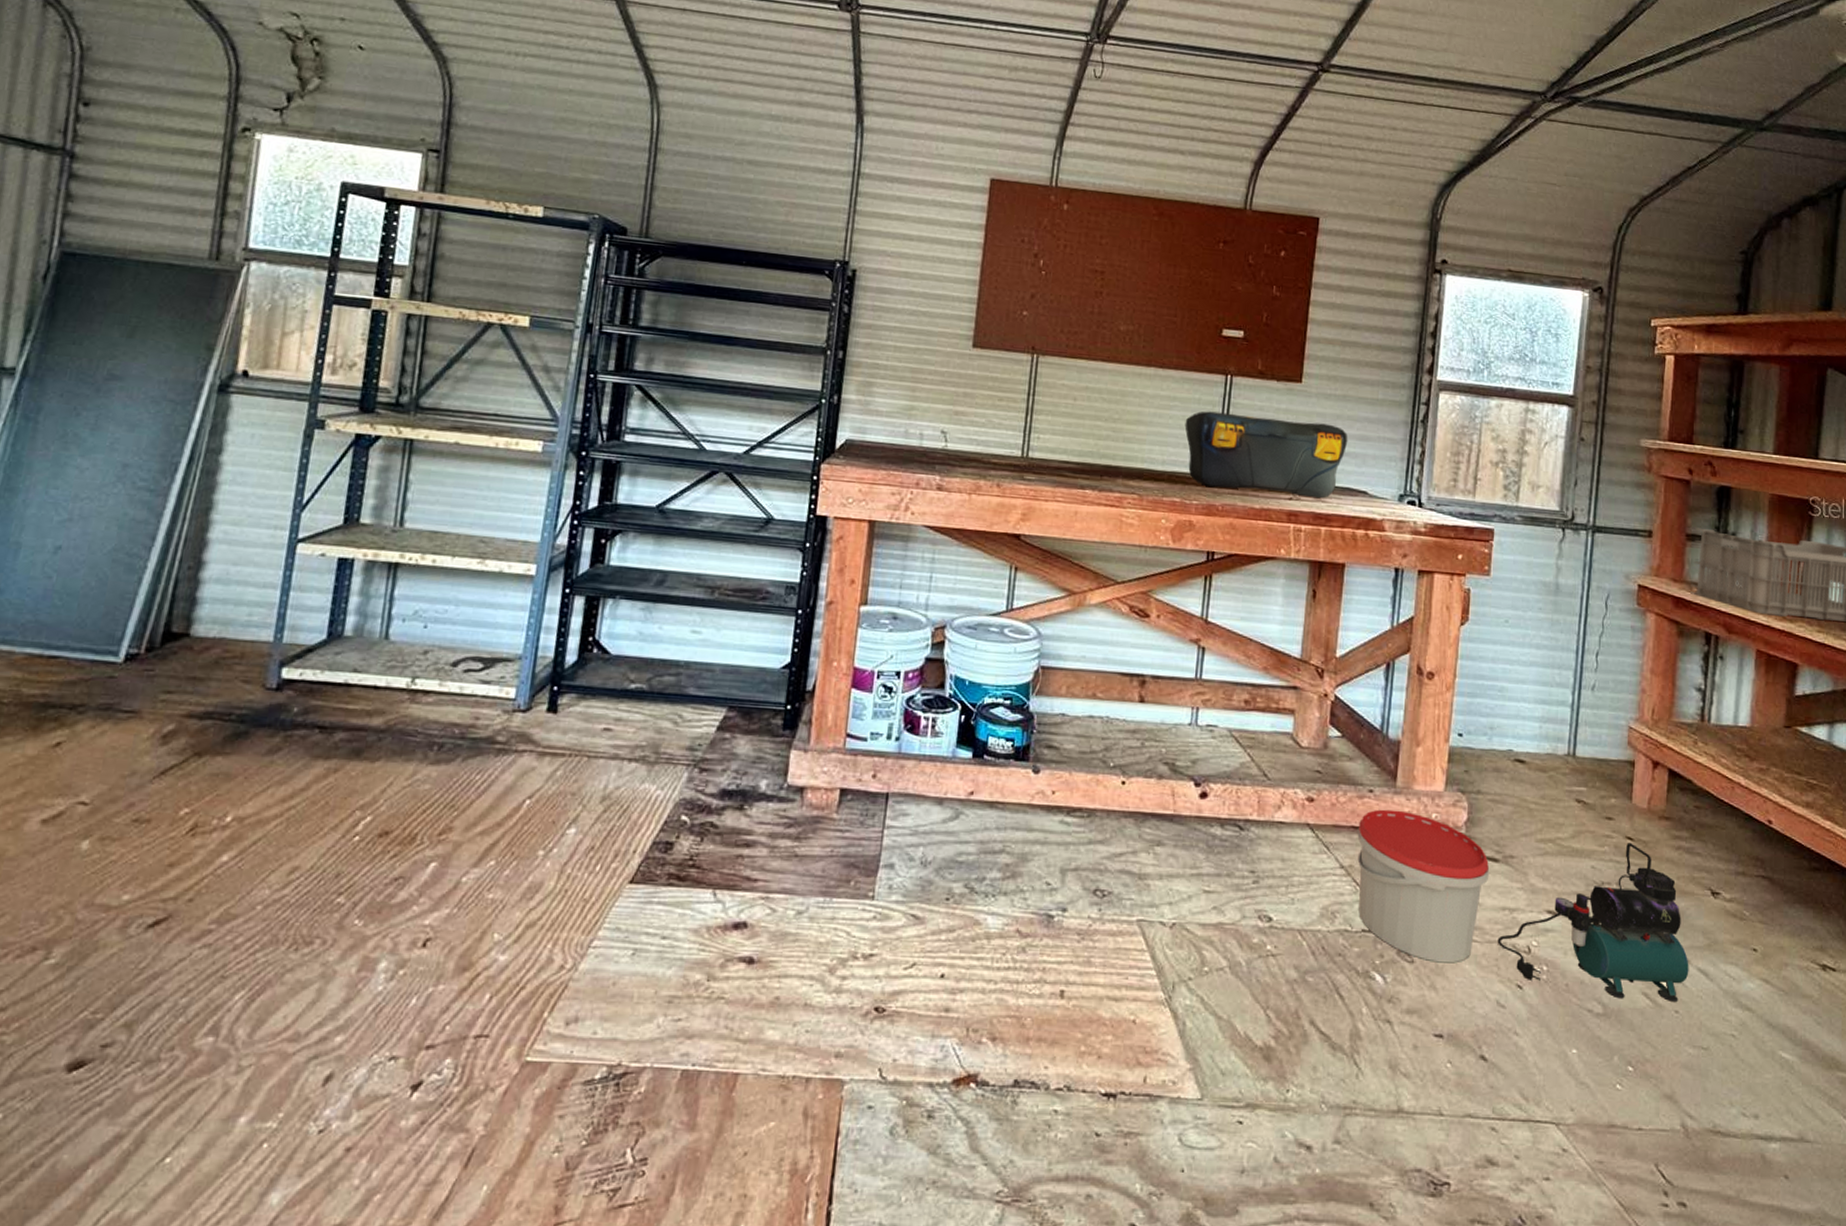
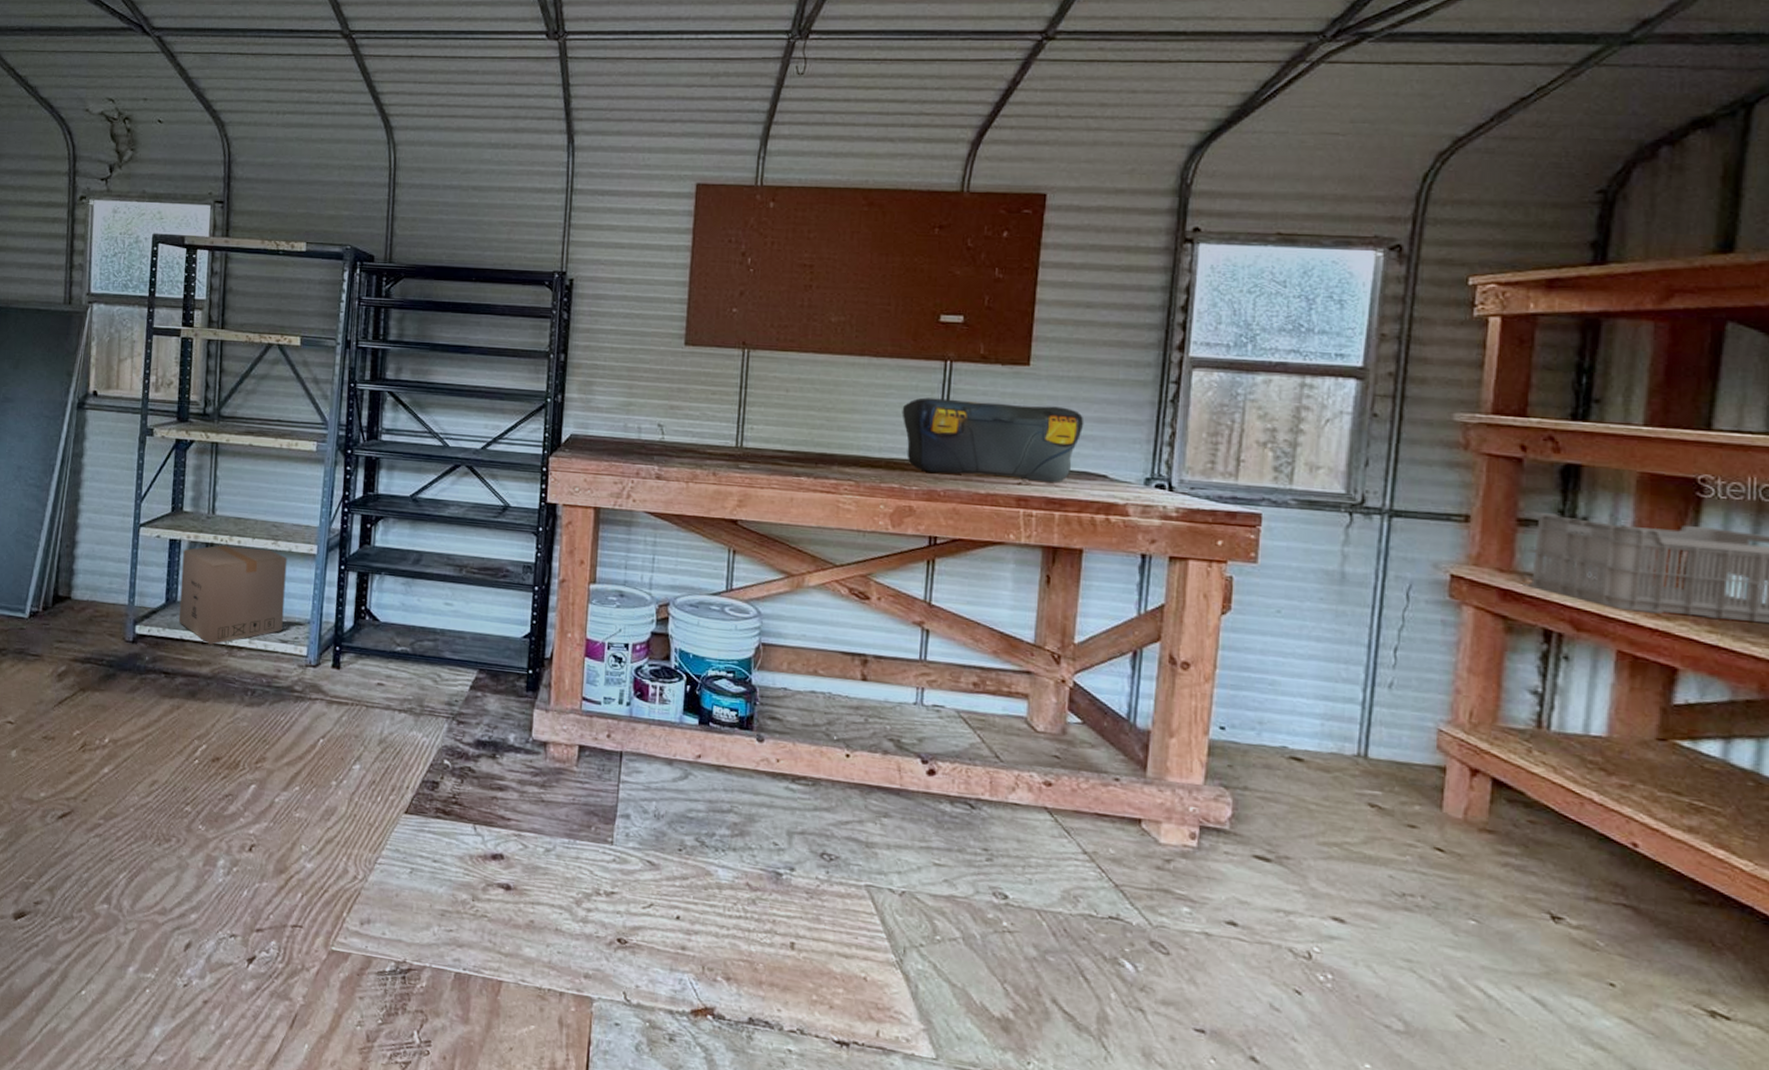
cardboard box: none [343,564,497,690] -> present [178,544,287,645]
bucket: present [1357,809,1490,964] -> none [1102,798,1260,961]
air compressor: present [1497,842,1689,1001] -> none [1270,854,1520,1030]

